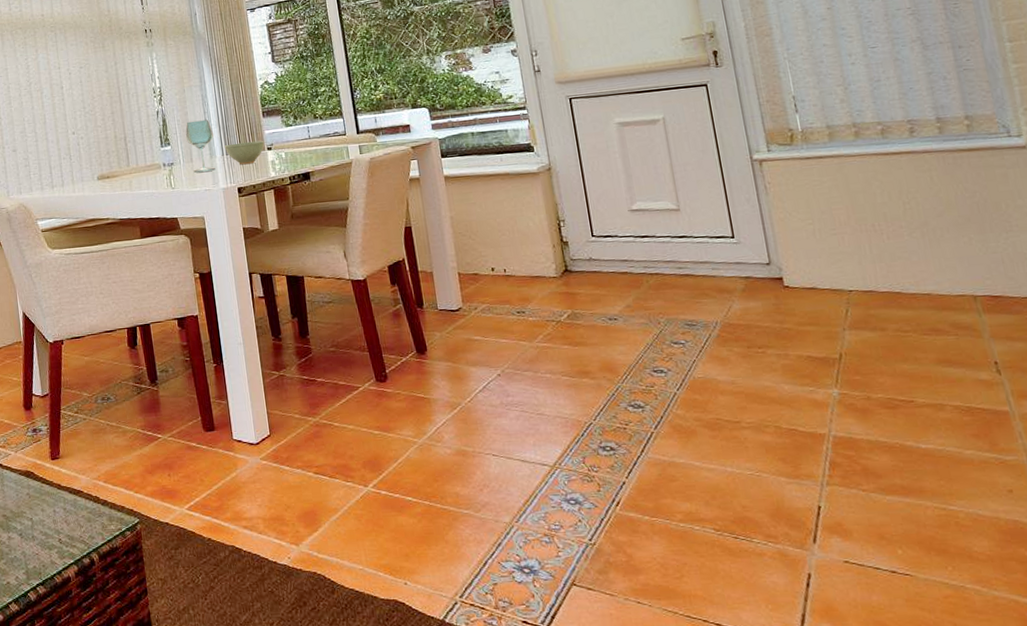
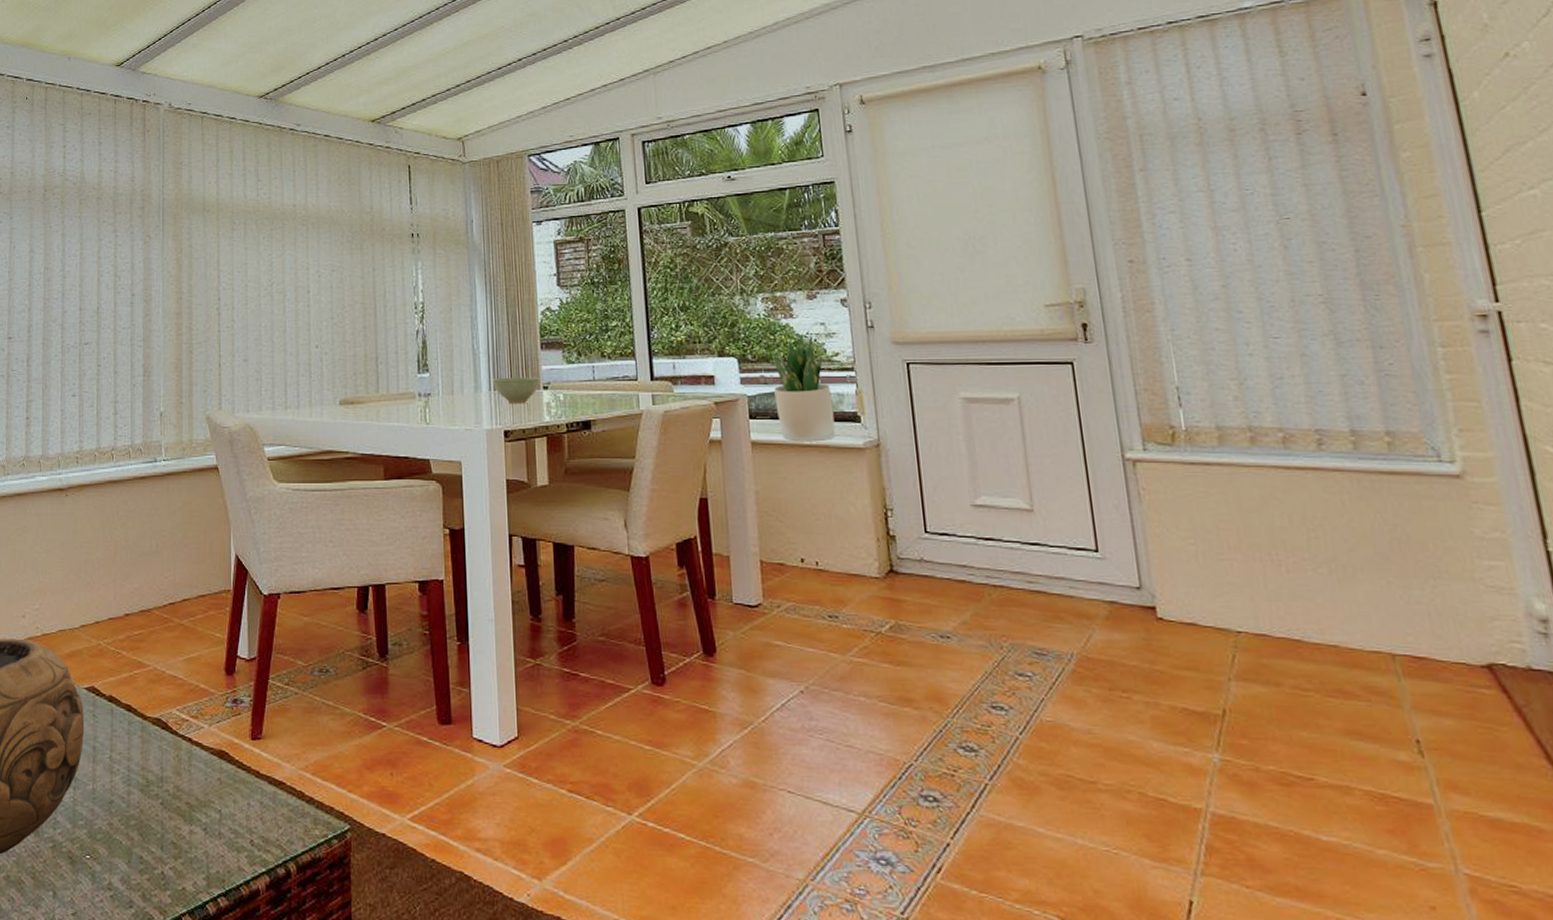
wine glass: present [185,119,216,173] -> none [447,346,482,407]
planter: none [457,82,514,173] -> present [772,335,836,442]

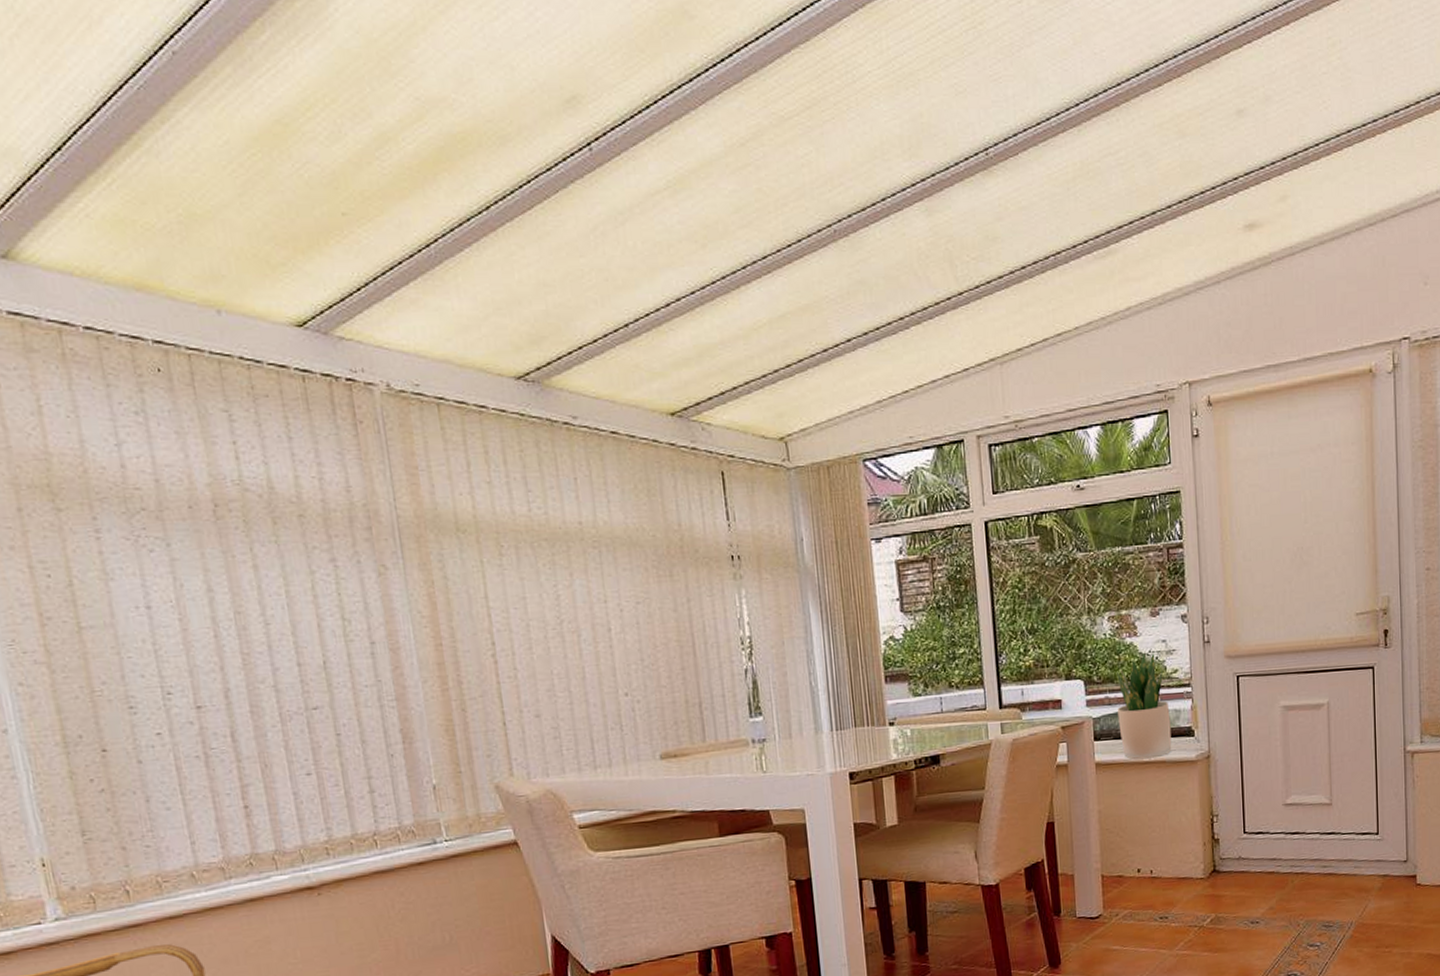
bowl: present [492,377,540,404] -> none [833,712,886,744]

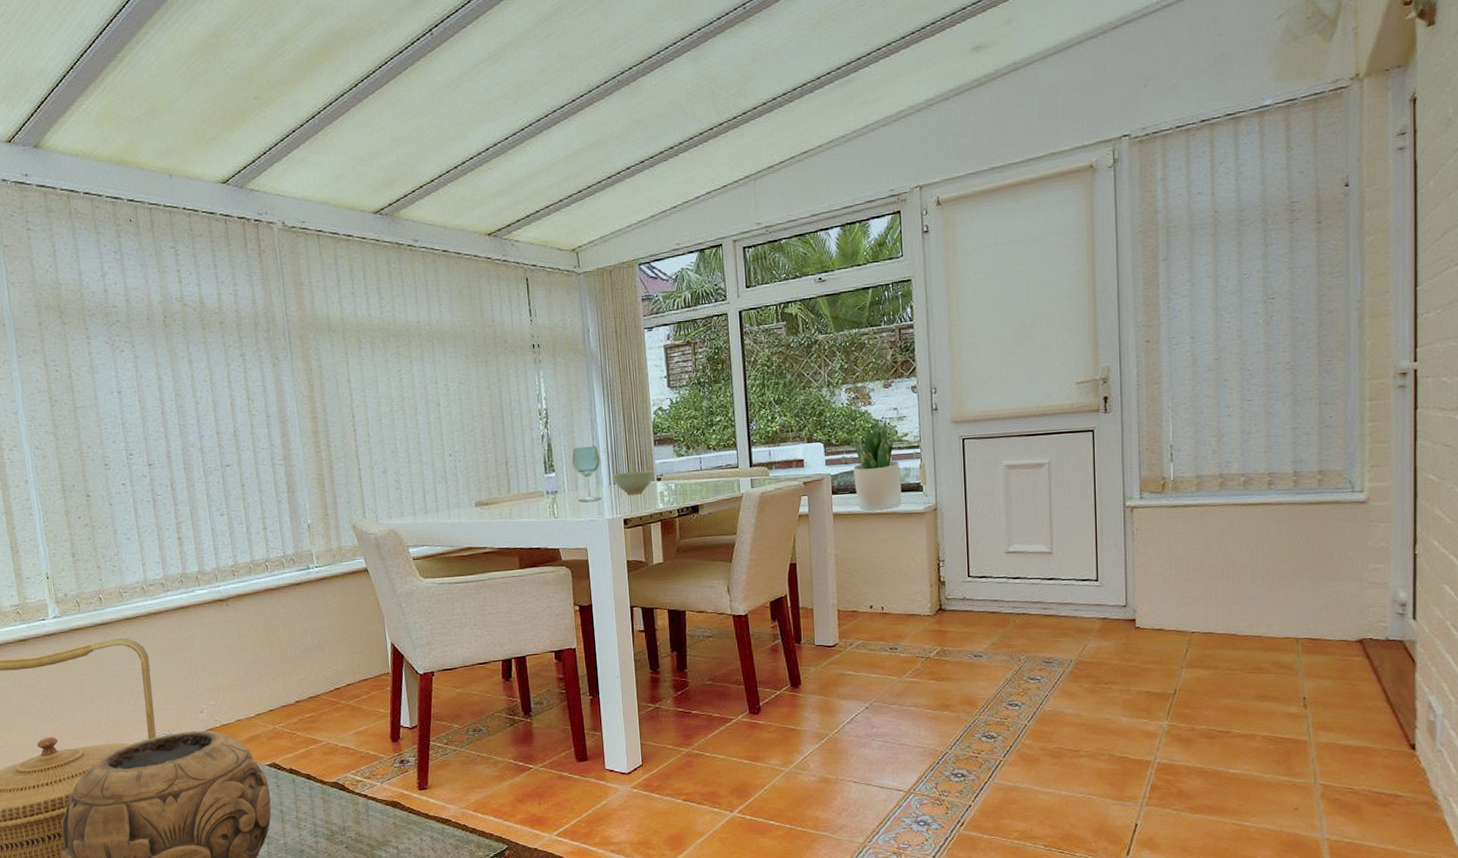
wine glass: none [783,683,822,752] -> present [571,446,602,502]
bowl: none [833,712,886,744] -> present [611,470,654,496]

